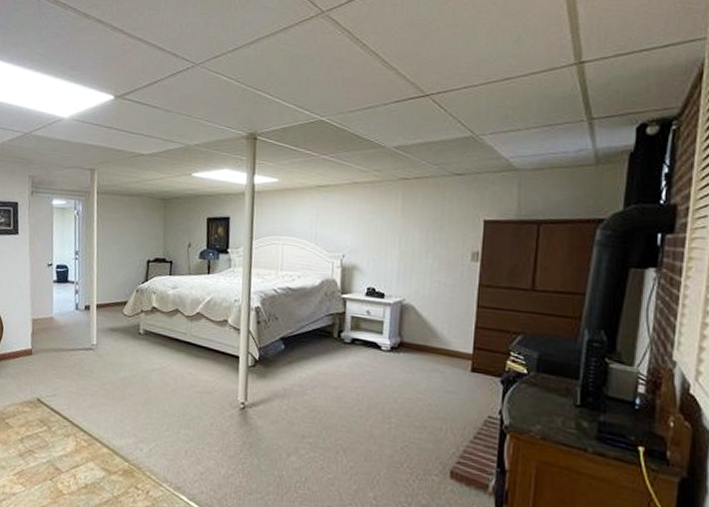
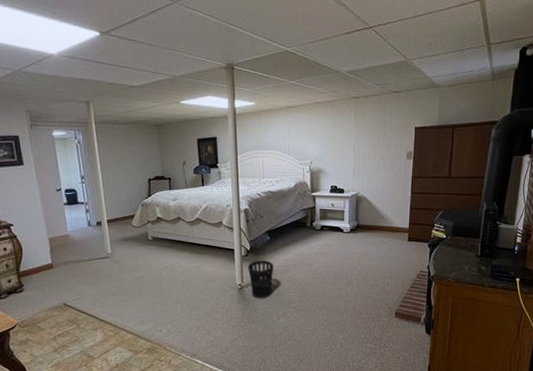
wastebasket: none [254,374,288,427] -> present [248,260,274,299]

